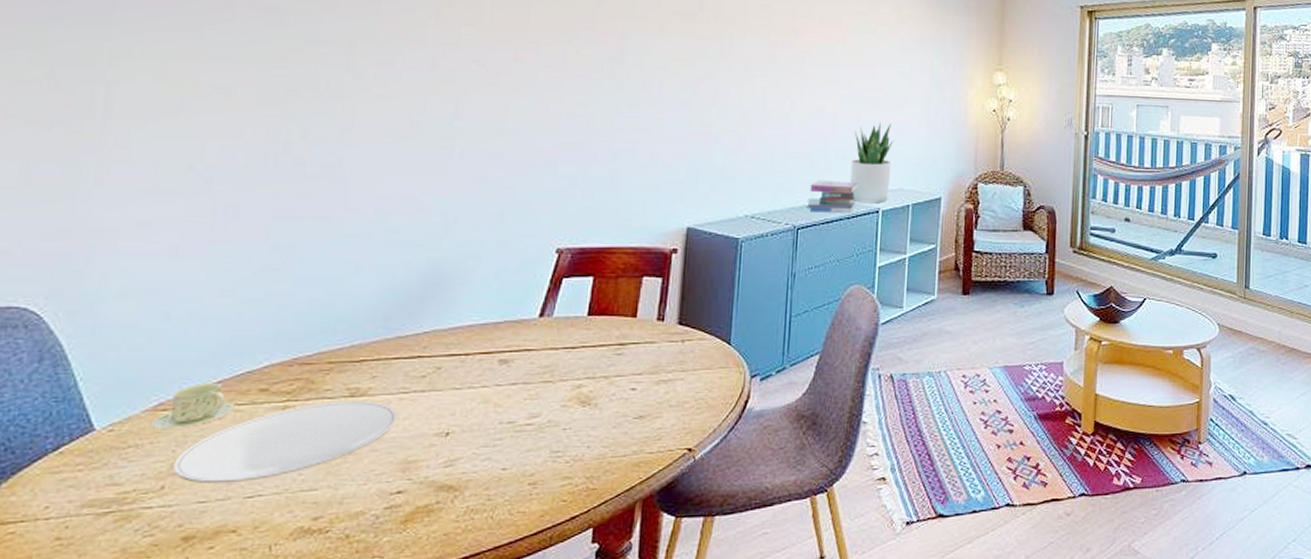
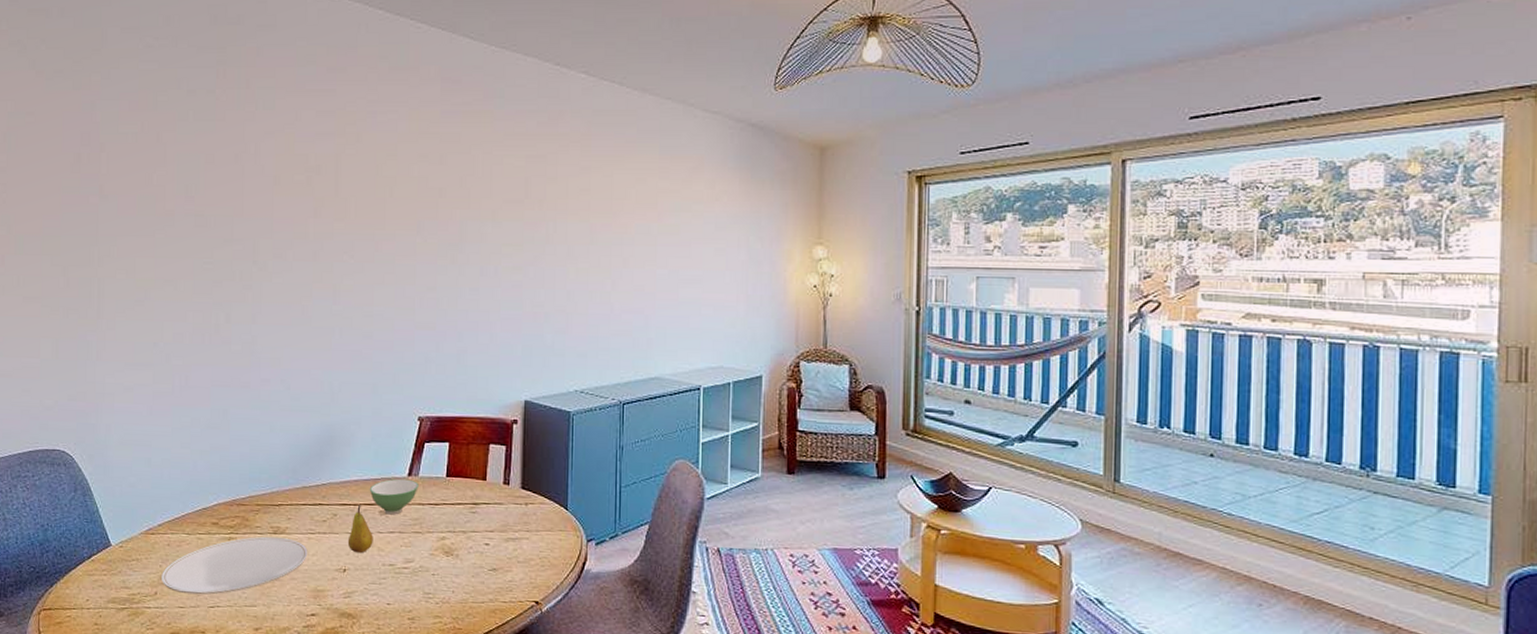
cup and saucer: present [151,382,236,429] -> none [145,514,197,549]
fruit: none [453,354,489,412] -> present [347,505,373,554]
bowl: none [487,320,552,364] -> present [369,478,419,515]
books: present [807,180,858,213] -> none [631,357,679,390]
planter: present [849,122,893,204] -> none [670,300,711,381]

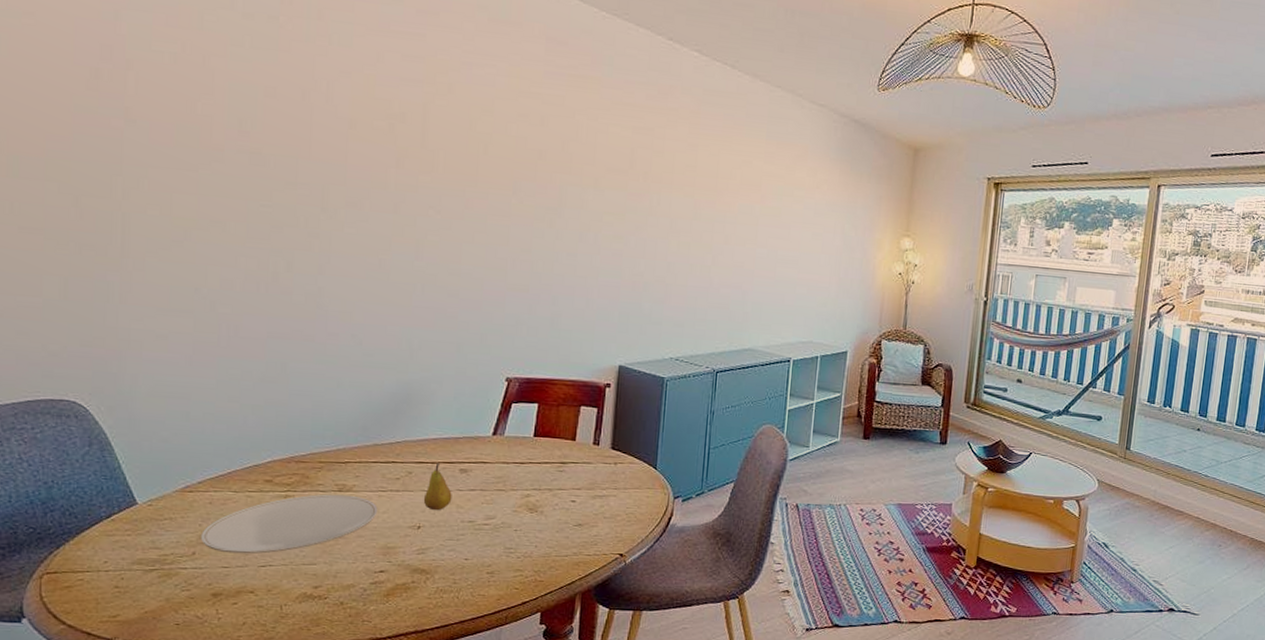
bowl: present [369,478,419,515] -> none [449,437,504,473]

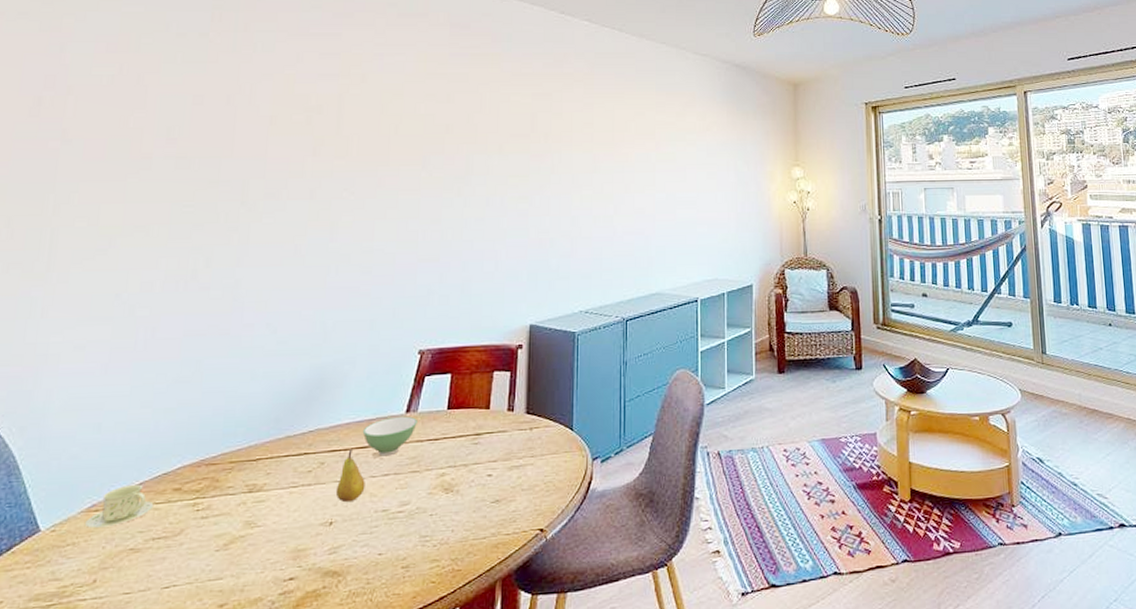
cup and saucer: none [181,471,247,507] -> present [85,484,154,528]
plate: present [201,494,378,555] -> none [103,495,289,577]
bowl: none [449,437,504,473] -> present [362,416,417,456]

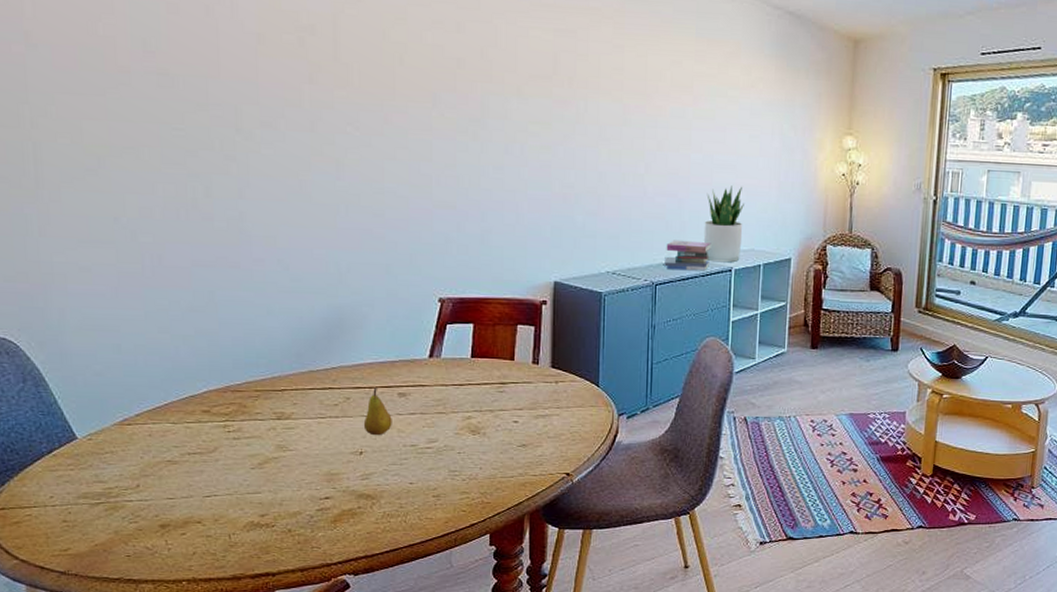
cup and saucer: present [85,484,154,528] -> none [120,403,185,440]
bowl: present [362,416,417,456] -> none [386,360,441,397]
books: none [634,274,678,305] -> present [664,240,712,271]
planter: none [670,219,706,294] -> present [703,185,744,263]

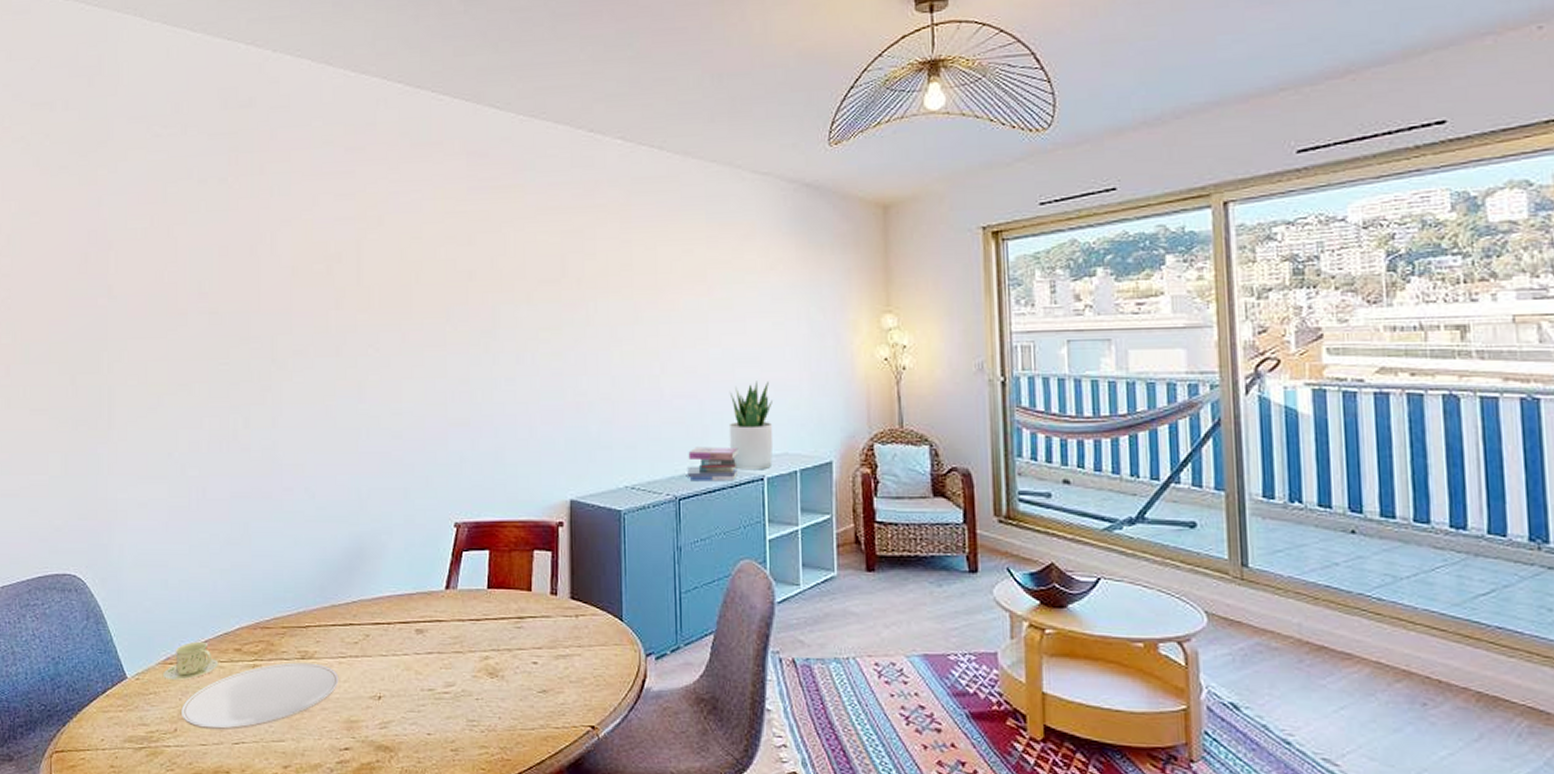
cup and saucer: none [120,403,185,440] -> present [163,641,219,680]
plate: none [144,422,318,485] -> present [181,662,339,731]
fruit: present [363,387,392,436] -> none [382,623,410,678]

